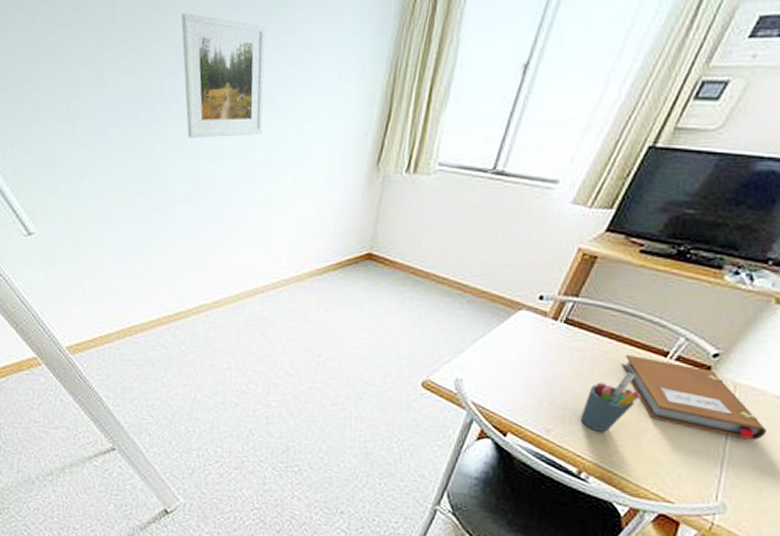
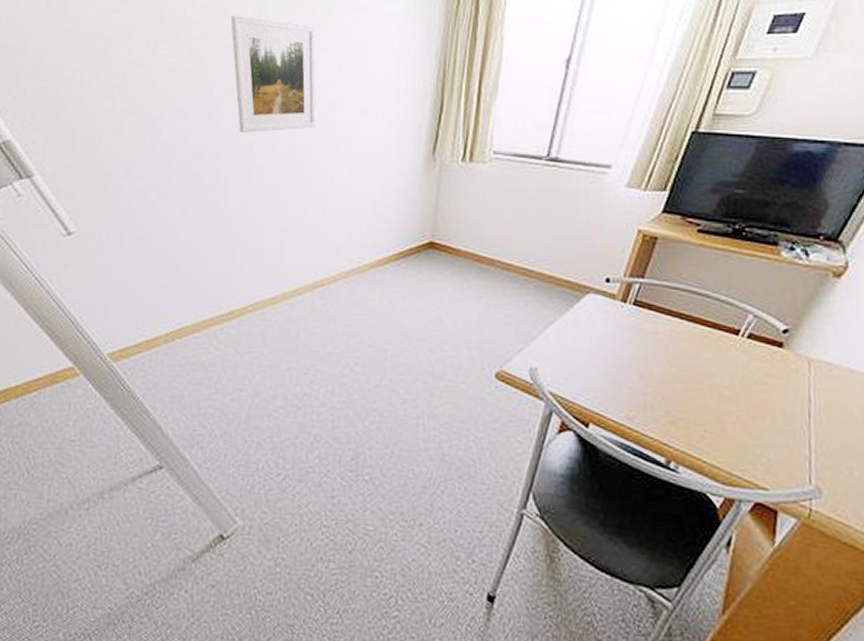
pen holder: present [580,372,641,432] -> none [661,352,719,417]
notebook: present [620,355,768,440] -> none [694,335,848,417]

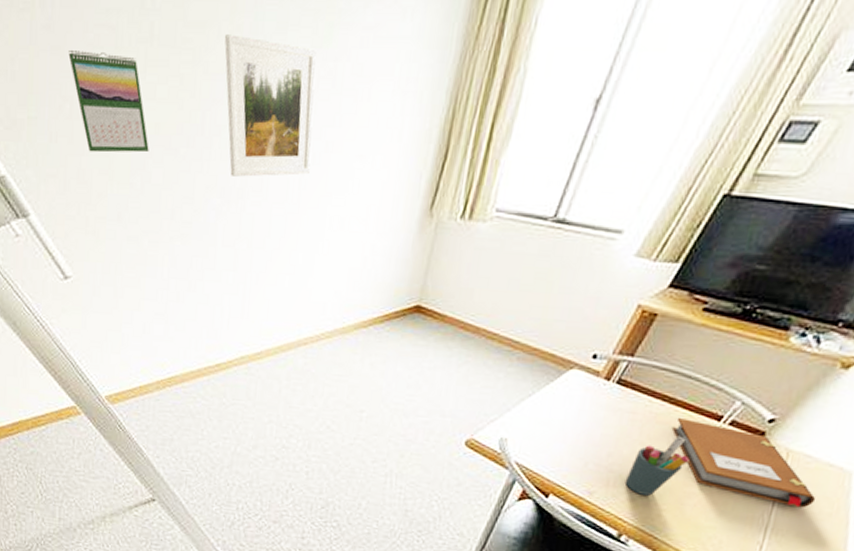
calendar: none [81,31,159,116] -> present [68,51,149,153]
pen holder: none [661,352,719,417] -> present [624,435,690,496]
notebook: none [694,335,848,417] -> present [671,418,816,508]

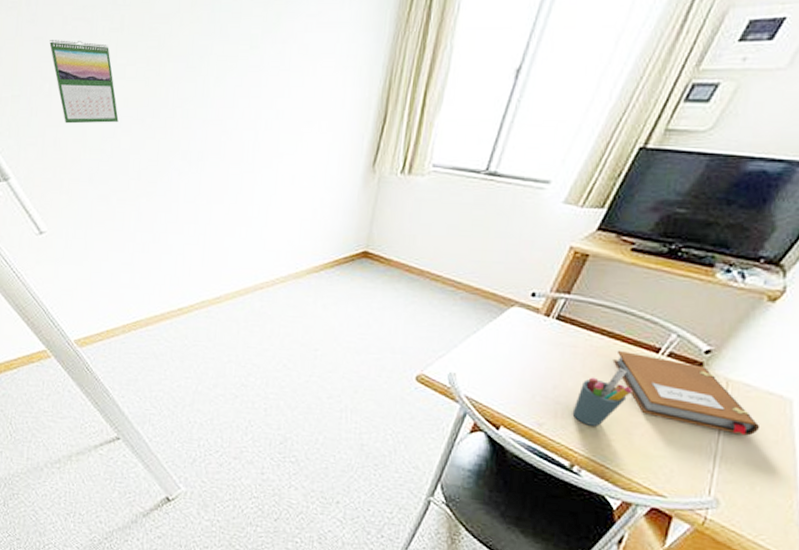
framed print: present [224,34,316,177] -> none [186,24,267,142]

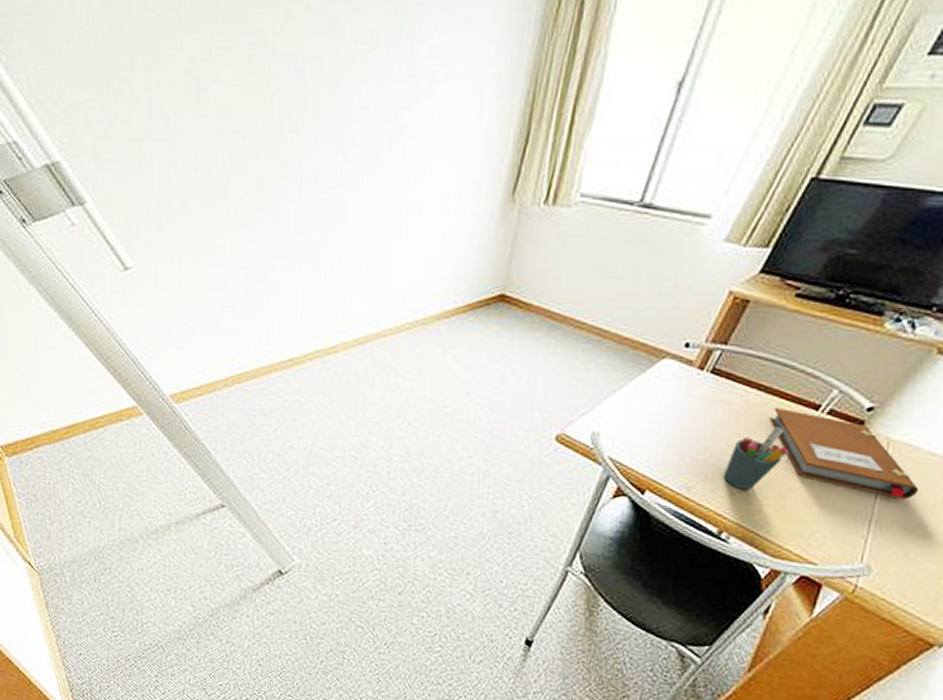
calendar: present [49,40,119,124] -> none [128,31,215,137]

